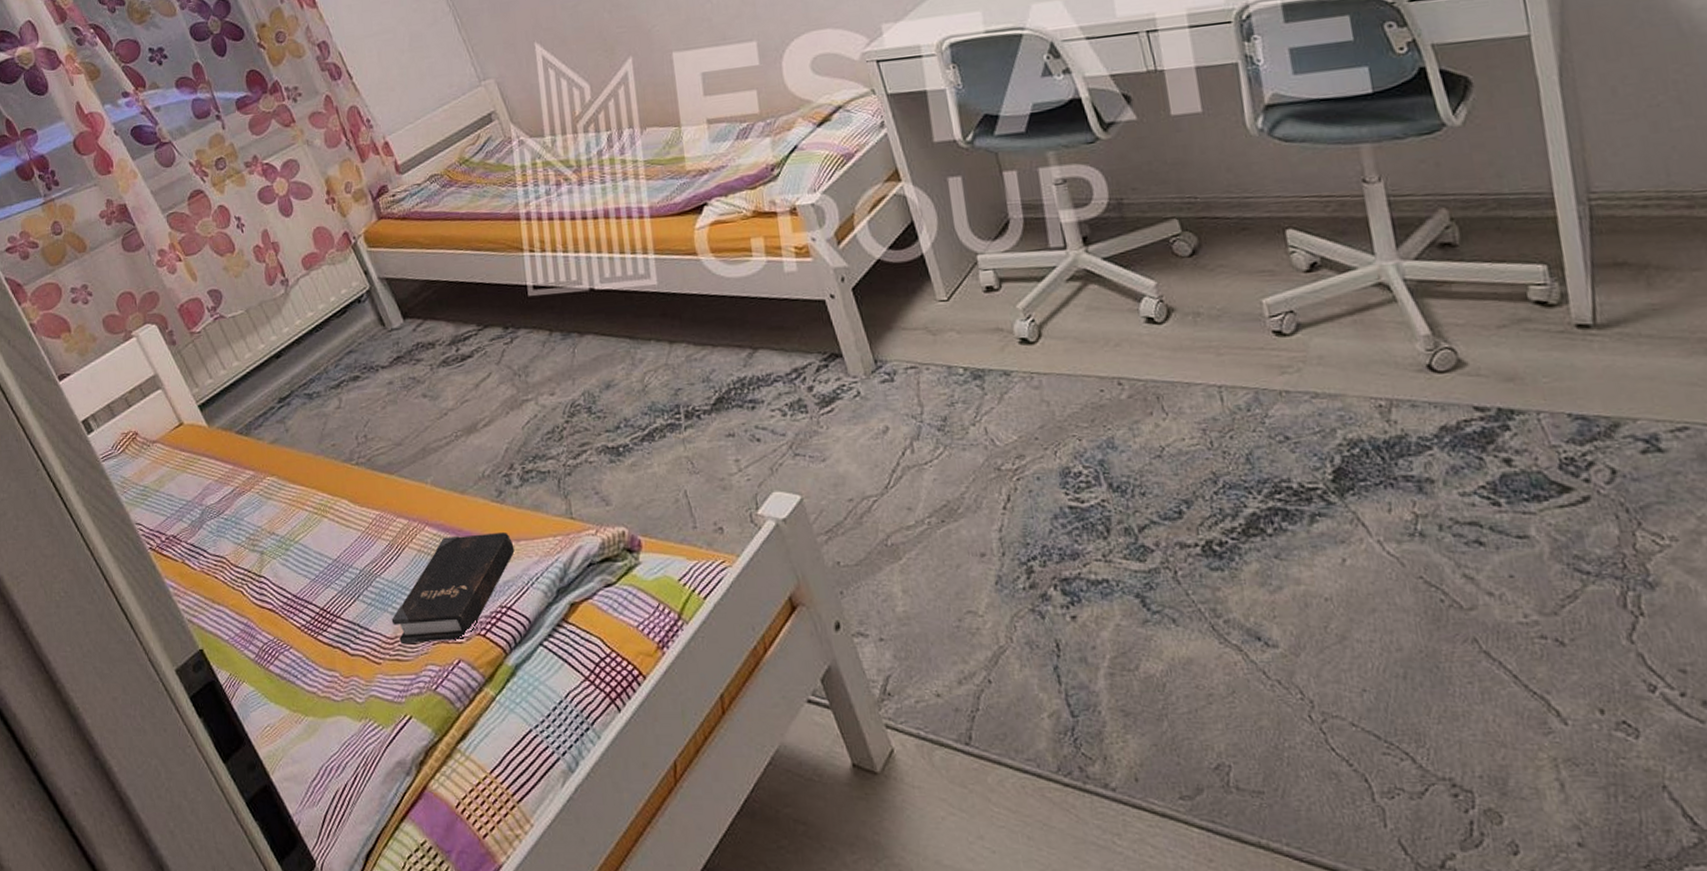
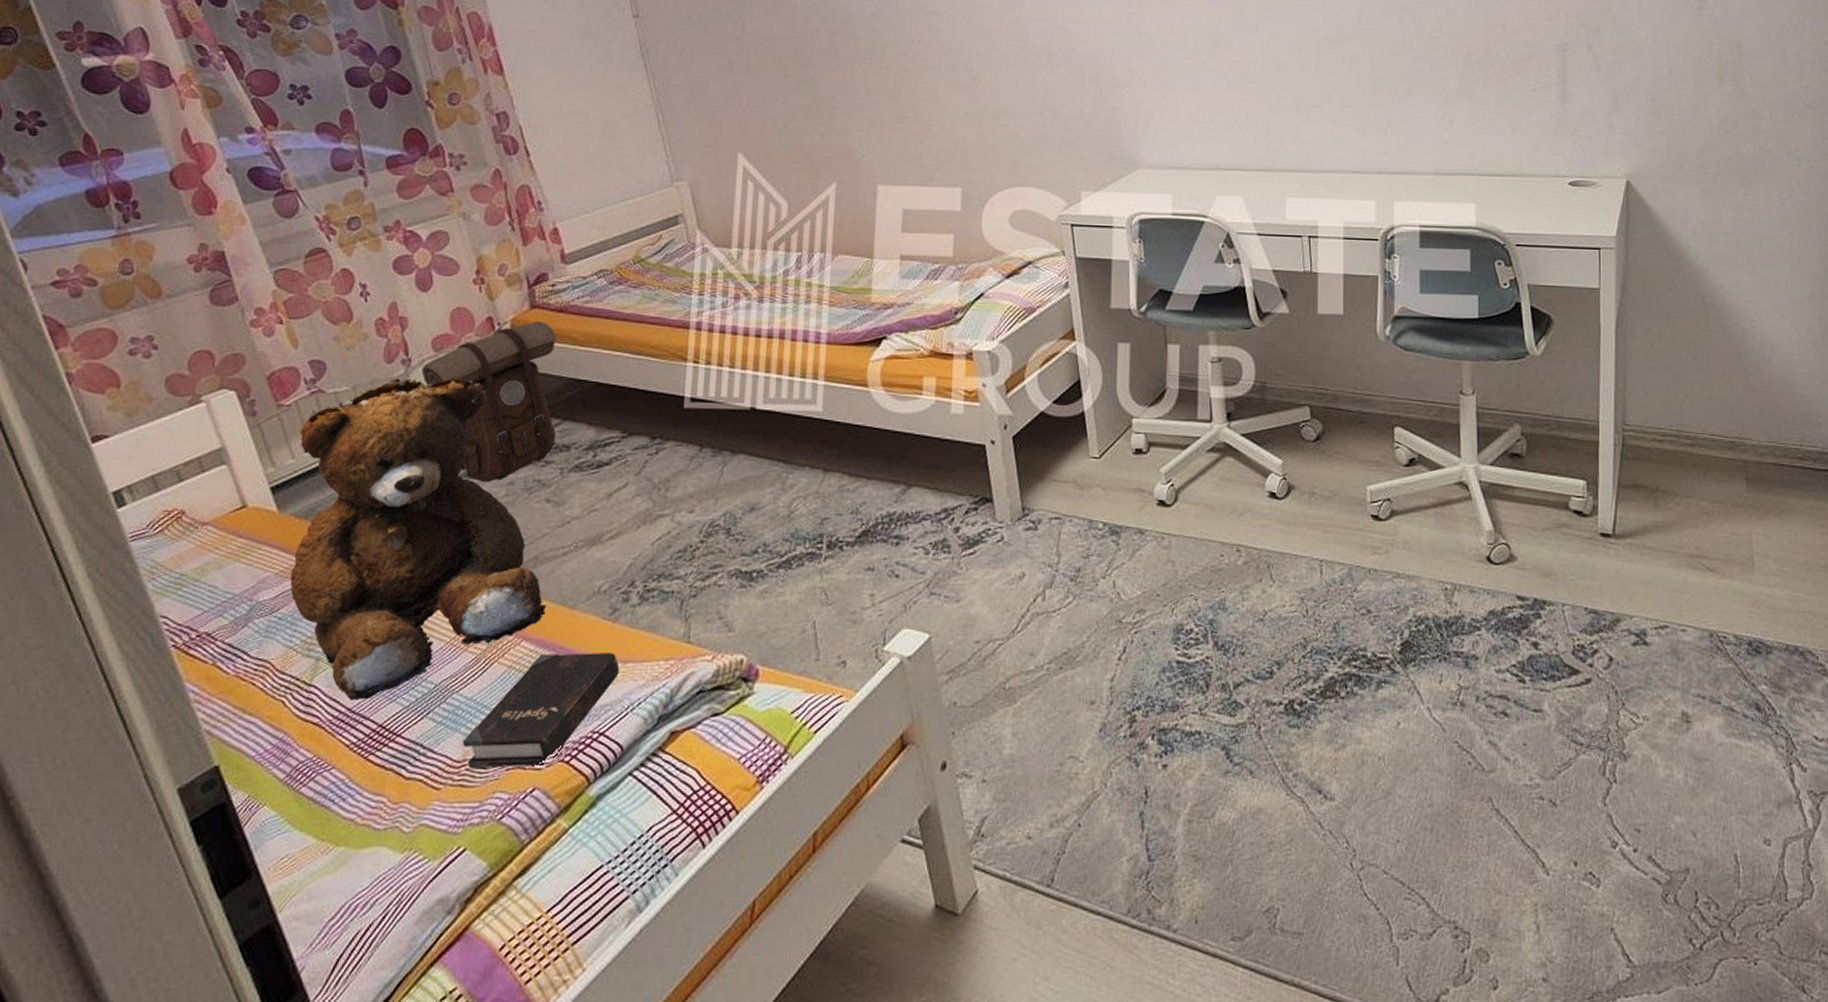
teddy bear: none [212,291,440,589] -> present [290,377,546,701]
backpack: none [298,230,422,384] -> present [421,320,557,482]

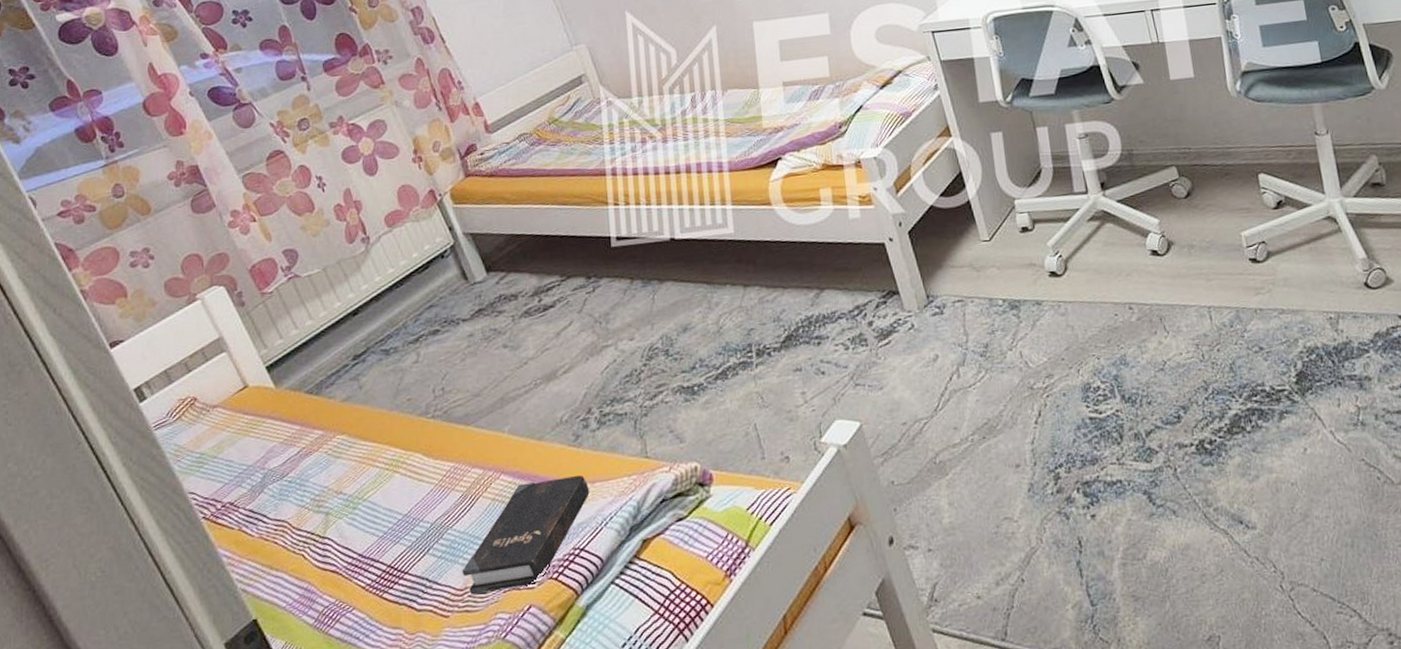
teddy bear: present [290,377,546,701] -> none [284,247,517,548]
backpack: present [421,320,557,482] -> none [380,187,504,337]

